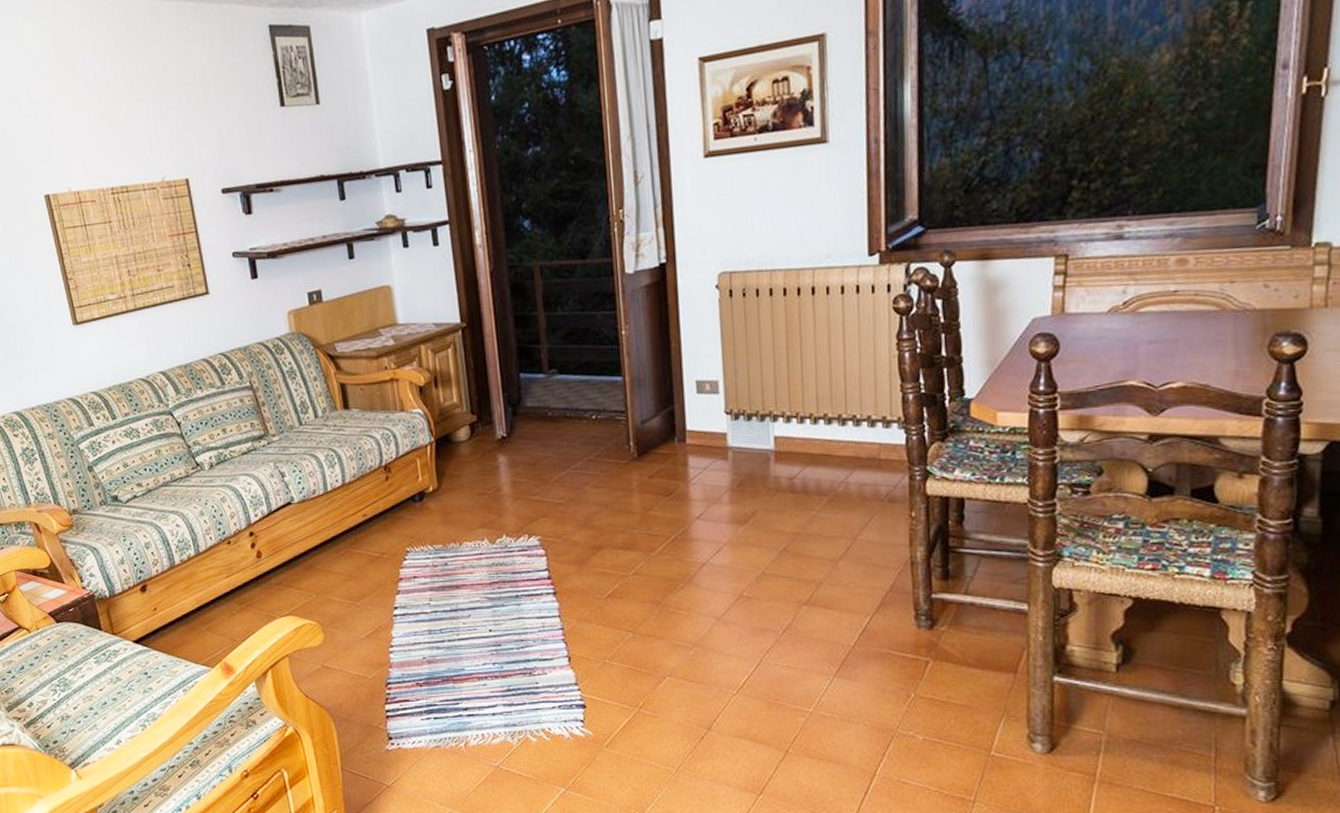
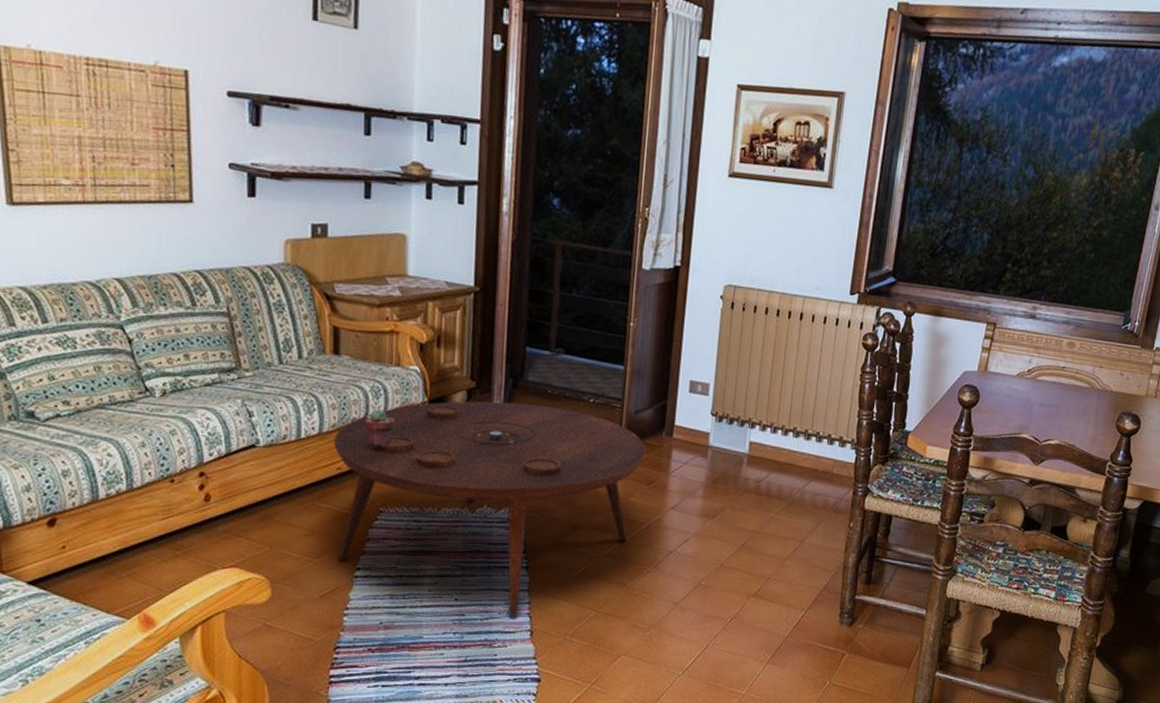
coffee table: none [356,429,660,642] -> present [333,401,646,615]
potted succulent: none [380,455,408,491] -> present [364,409,395,447]

